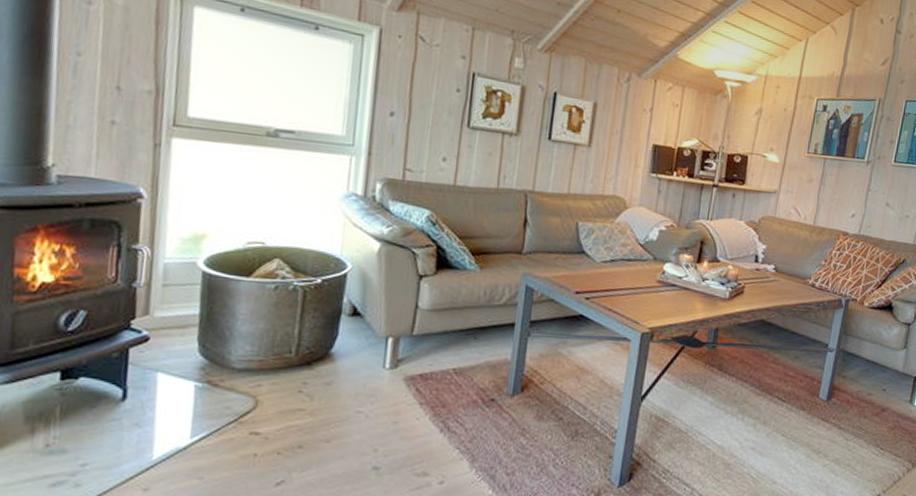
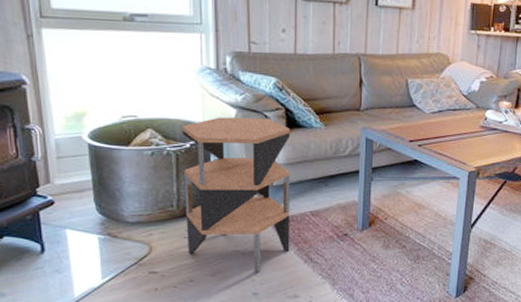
side table: none [301,250,439,441] -> present [182,117,291,273]

